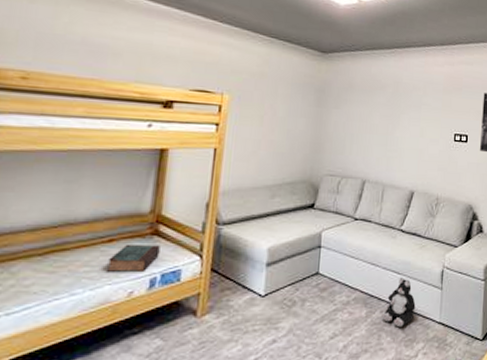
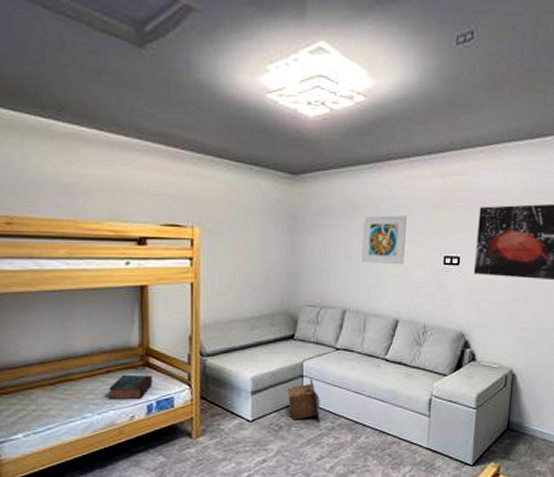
wooden crate: none [304,249,337,297] -> present [287,379,320,423]
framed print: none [382,94,422,140] -> present [362,215,407,265]
plush toy: present [382,277,416,328] -> none [367,405,402,452]

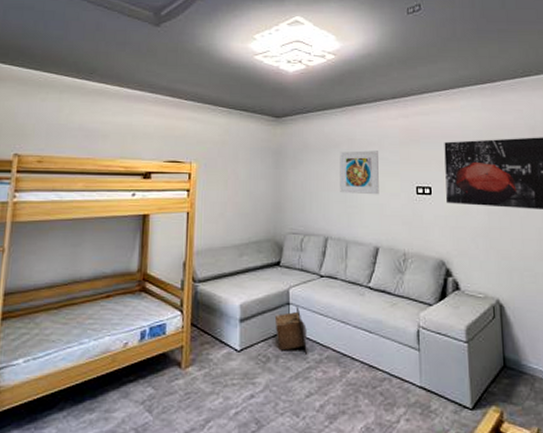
book: present [109,375,153,400] -> none [107,301,148,326]

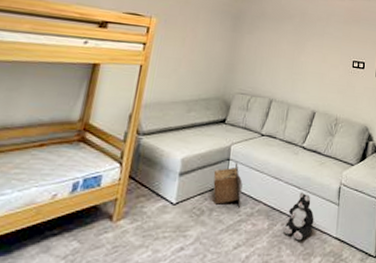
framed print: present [339,150,379,195] -> none [288,23,325,65]
plush toy: none [357,337,392,390] -> present [282,192,314,241]

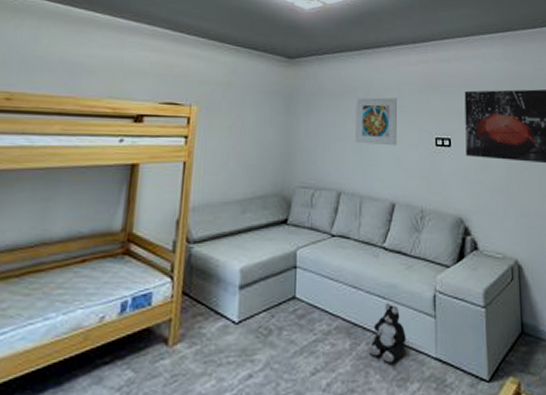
wooden crate: present [213,162,243,208] -> none [279,270,315,325]
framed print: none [288,23,325,65] -> present [355,97,397,146]

